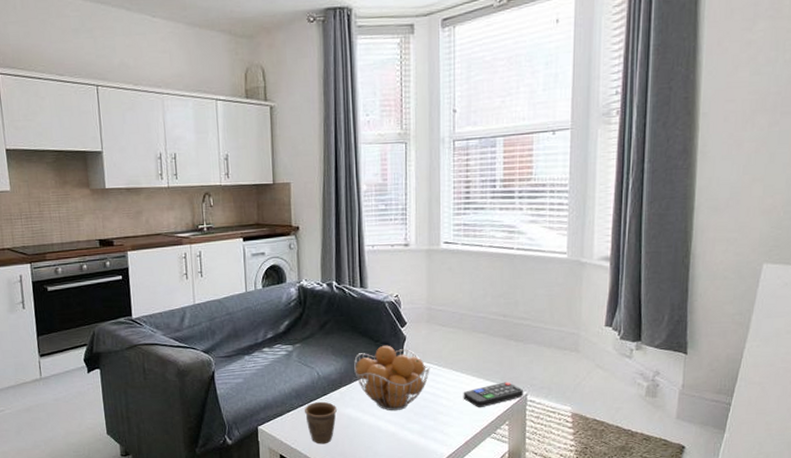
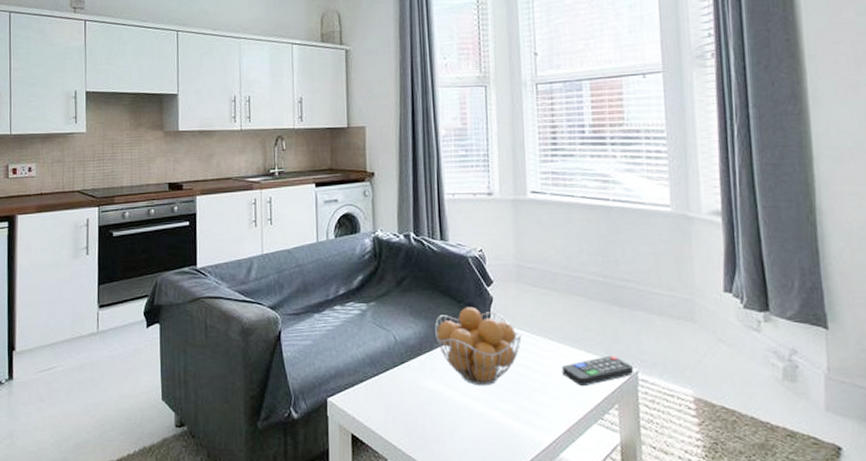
mug: present [304,401,338,444] -> none [379,371,417,424]

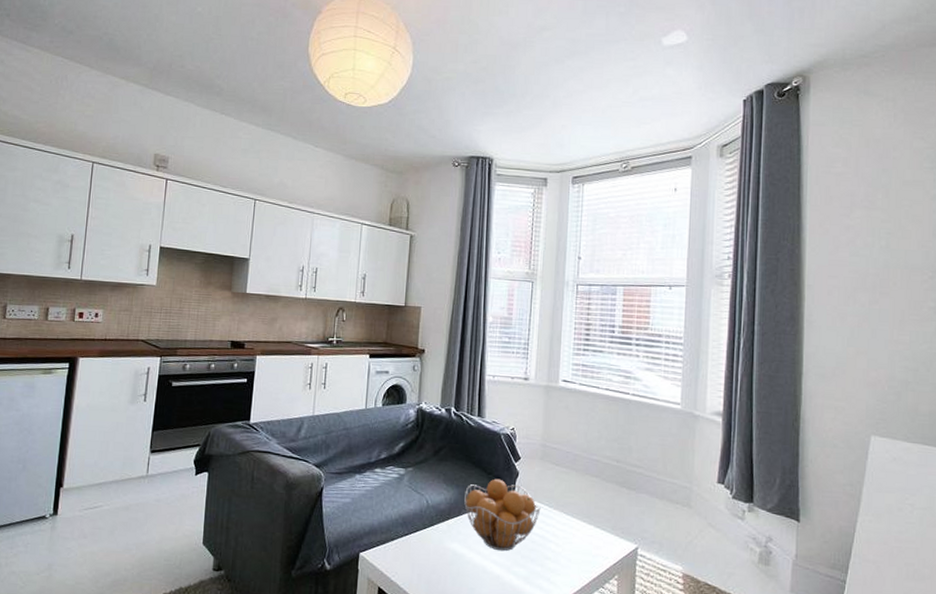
remote control: present [561,355,634,385] -> none [572,531,635,557]

